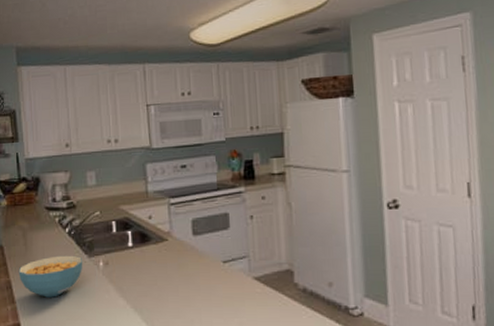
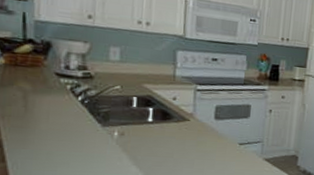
cereal bowl: present [18,255,83,298] -> none [13,121,96,160]

